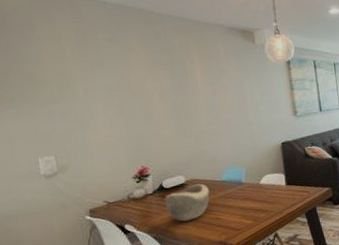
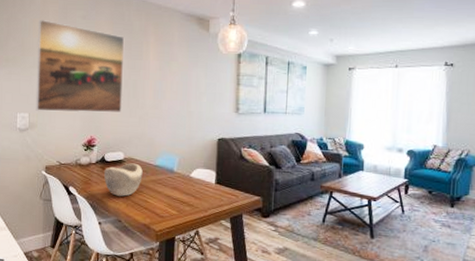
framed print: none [47,46,175,151] -> present [36,19,125,113]

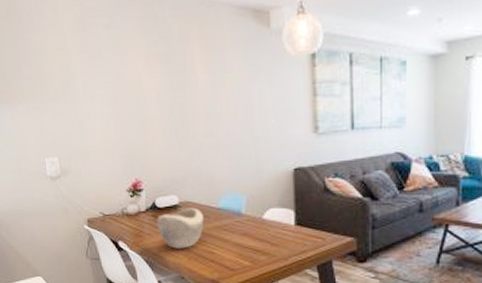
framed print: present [36,19,125,113] -> none [51,35,170,153]

